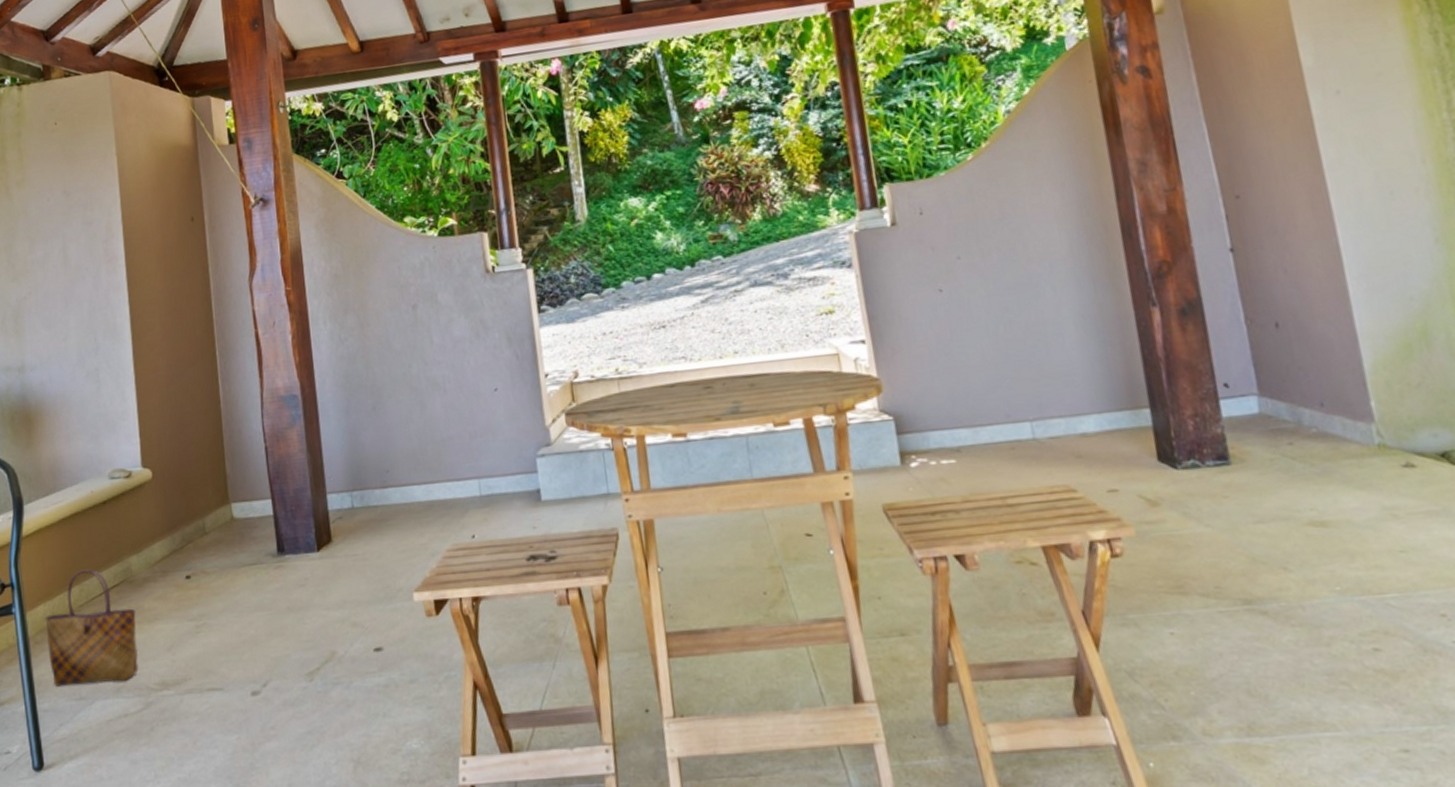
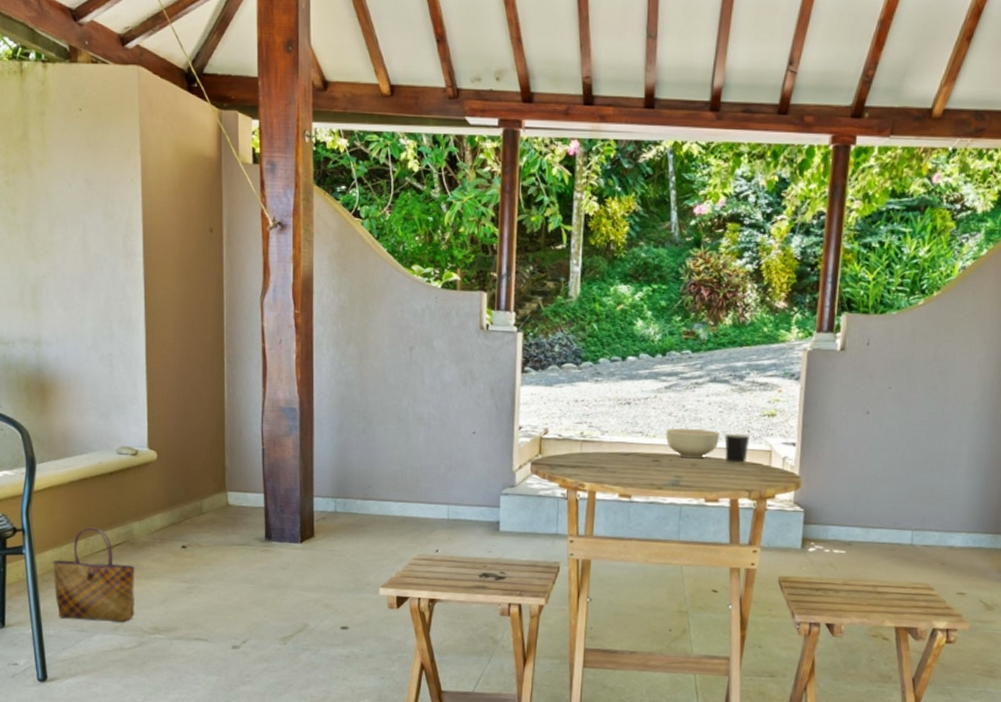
bowl: none [712,341,776,379] -> present [666,428,720,459]
mug: none [780,340,812,378] -> present [724,434,749,466]

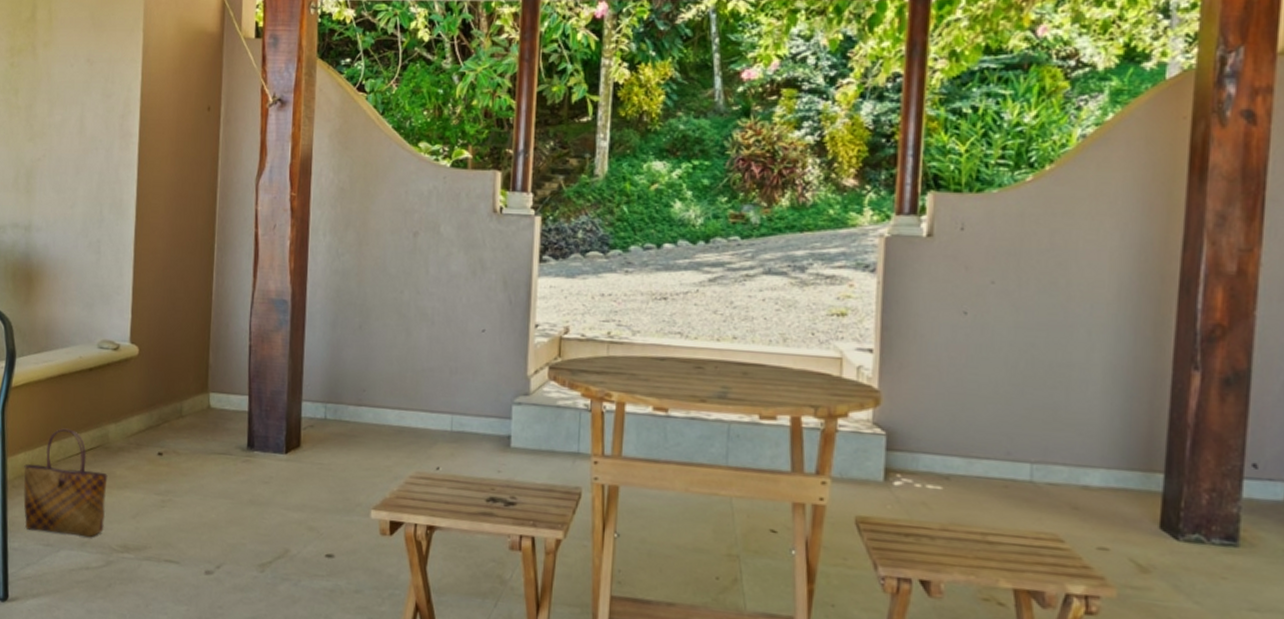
bowl: present [666,428,720,459] -> none [710,328,777,366]
mug: present [724,434,749,466] -> none [783,336,814,376]

